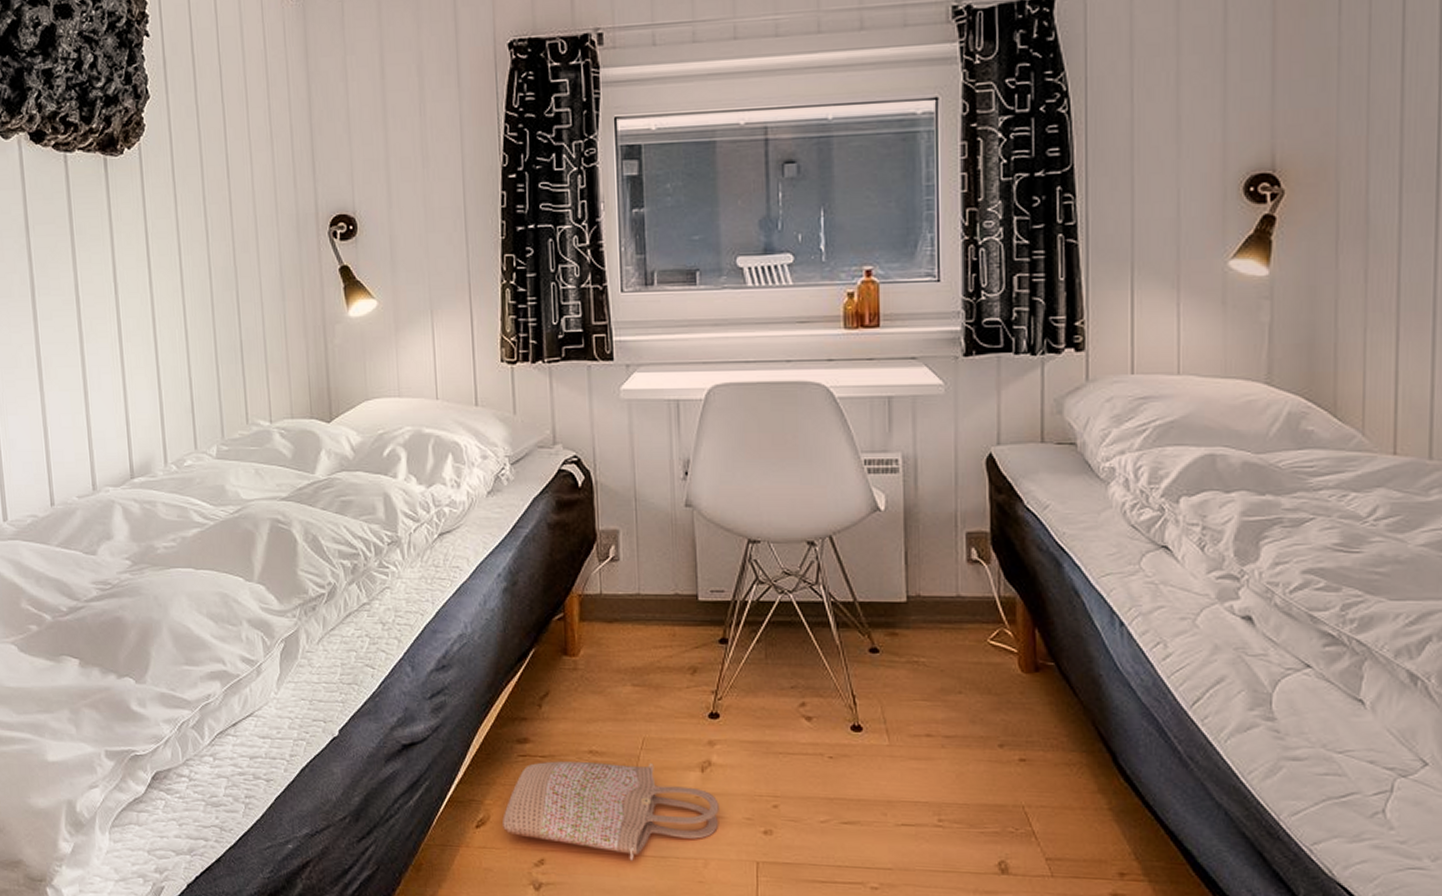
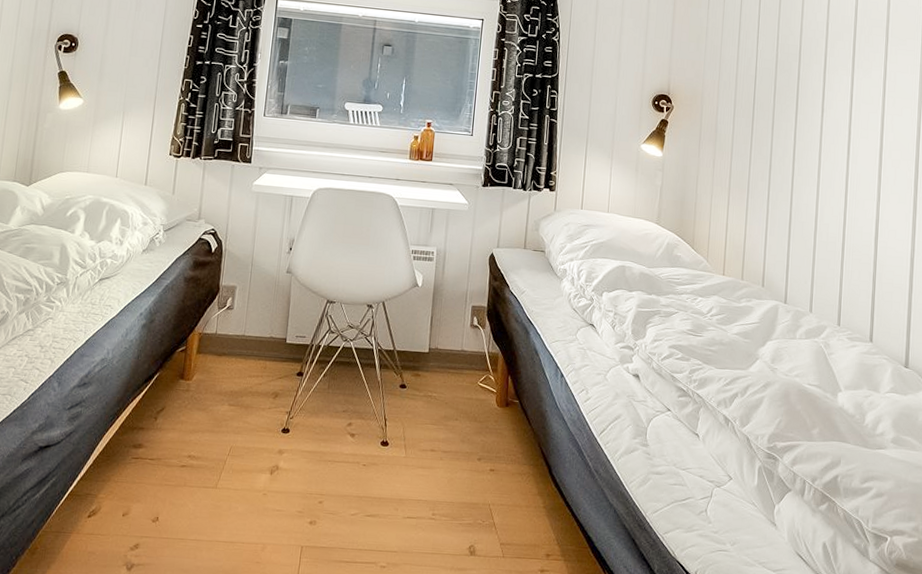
shopping bag: present [502,761,719,861] -> none [110,463,280,545]

